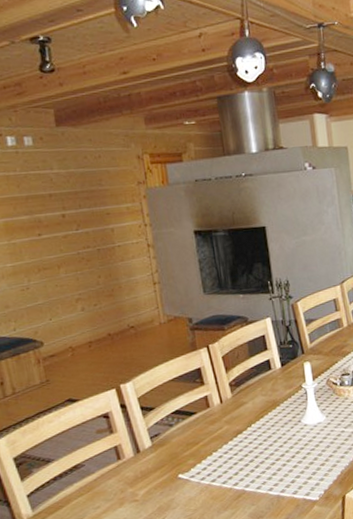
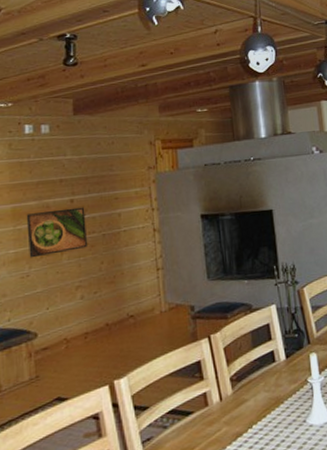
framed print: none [19,222,83,272] -> present [26,207,87,258]

